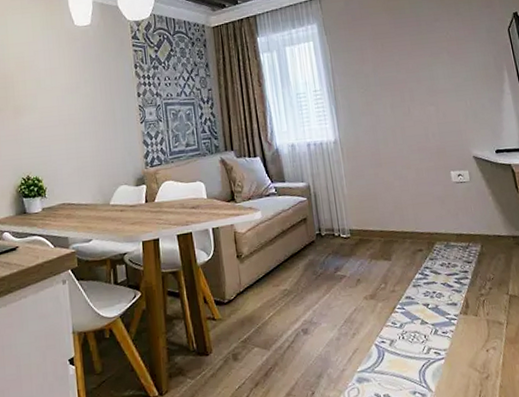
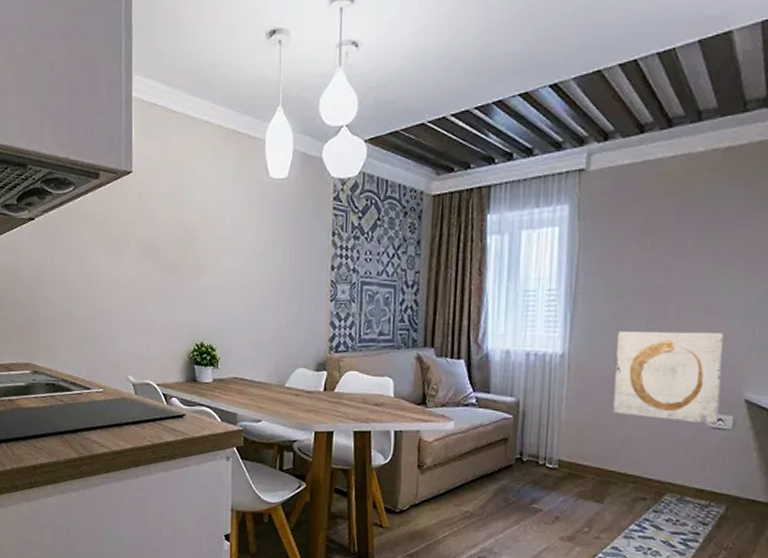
wall art: none [371,107,459,183] -> present [613,331,725,425]

